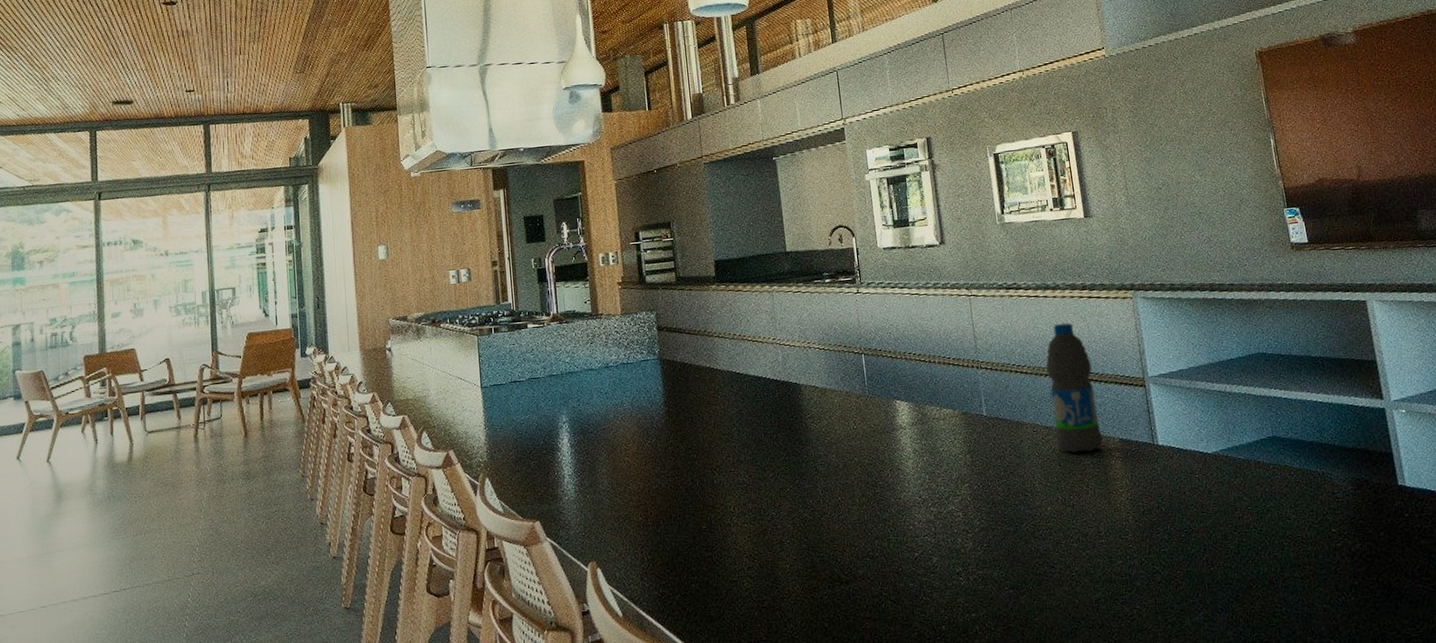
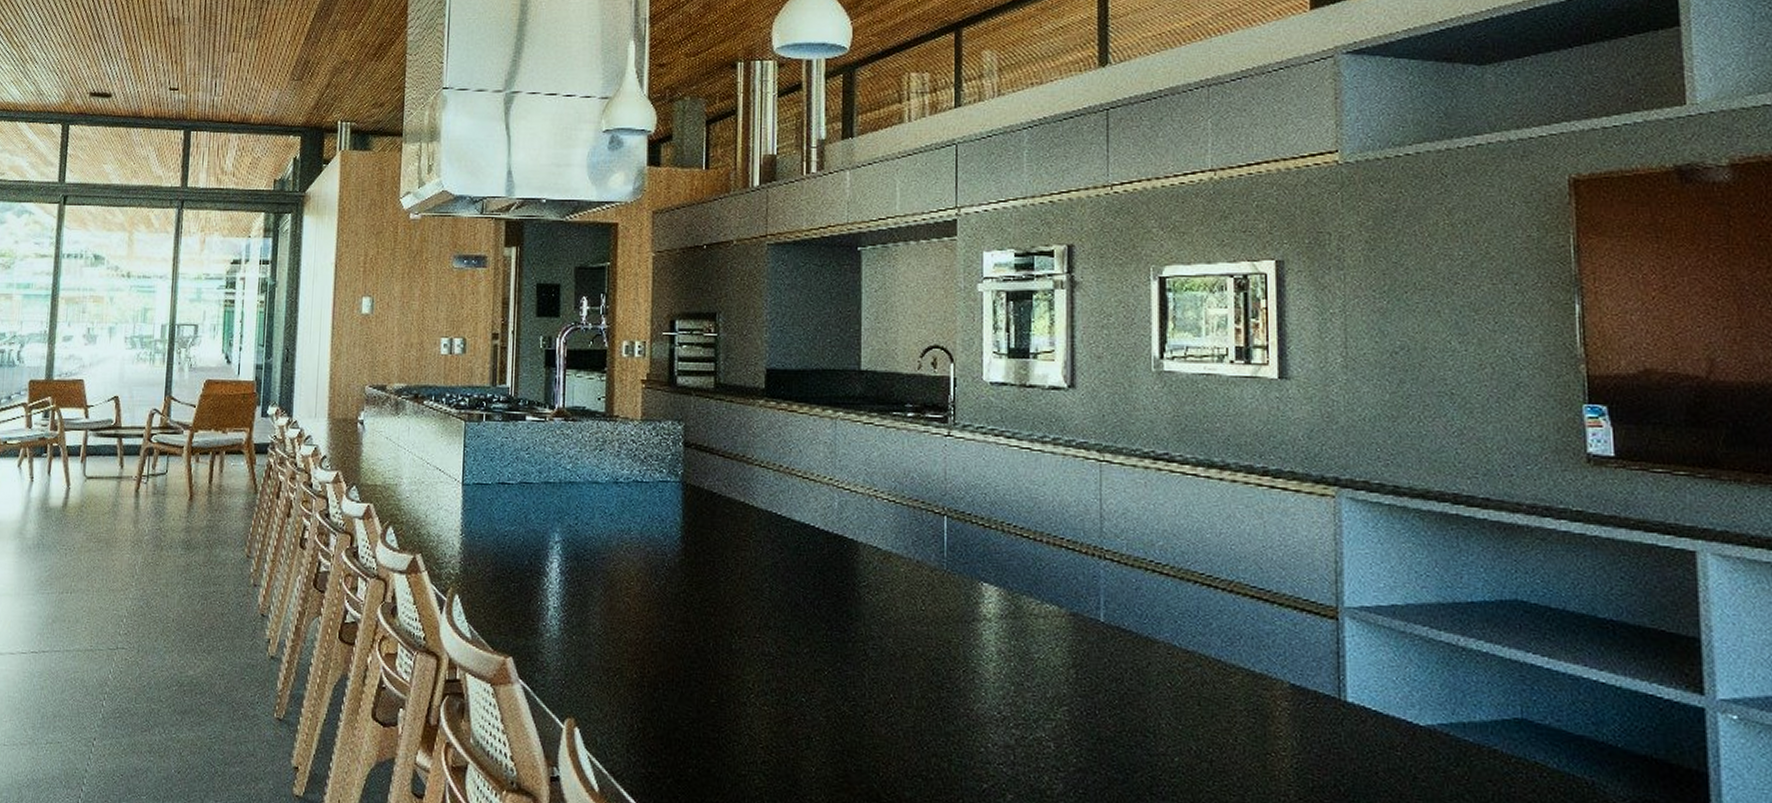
water bottle: present [1045,323,1103,453] -> none [1197,517,1265,694]

